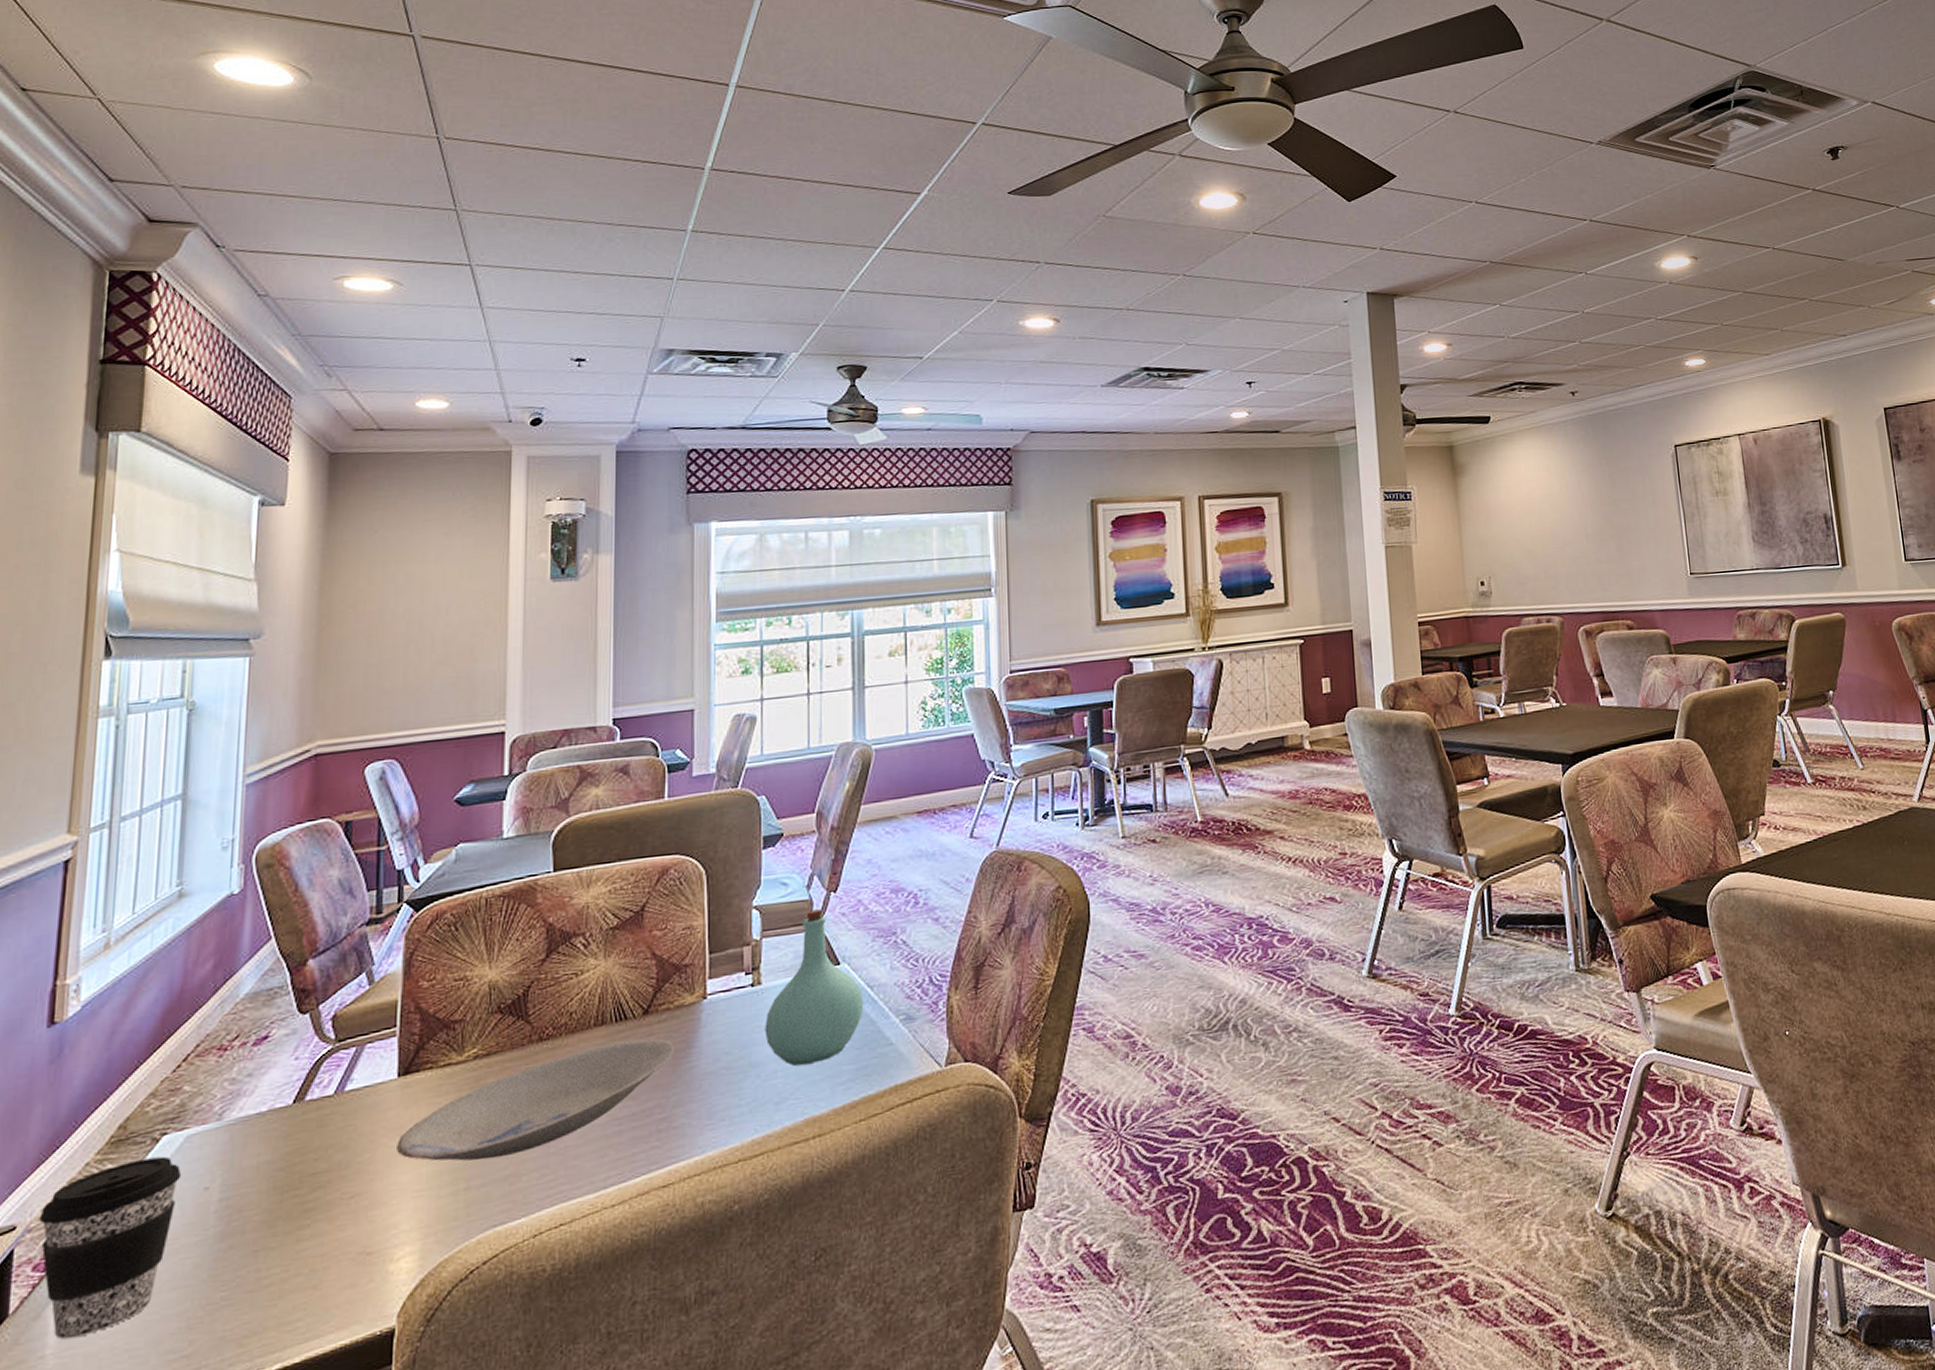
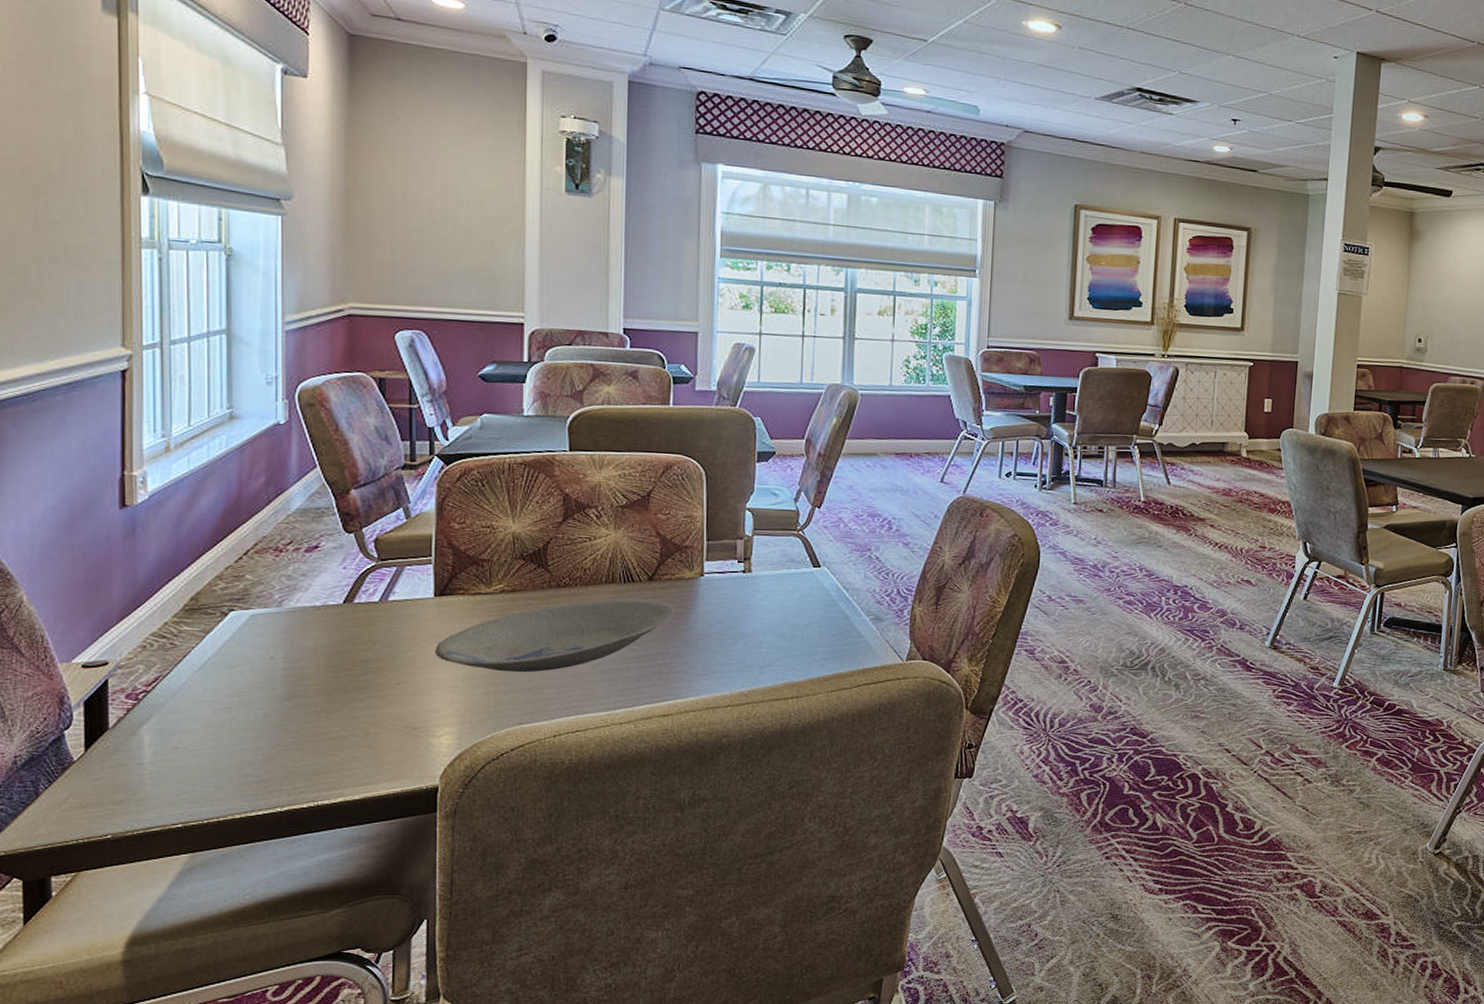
coffee cup: present [39,1156,182,1340] -> none [128,626,250,754]
bottle: present [765,909,864,1066] -> none [753,519,840,641]

